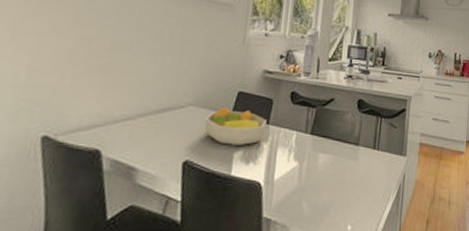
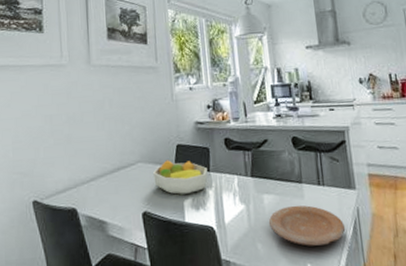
plate: none [318,167,390,208] -> present [268,205,346,246]

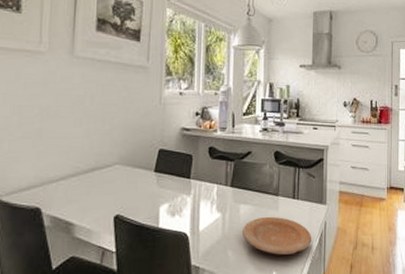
fruit bowl: present [153,160,208,195] -> none [130,164,188,201]

